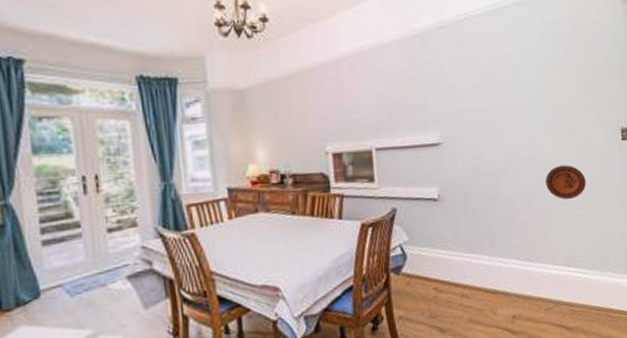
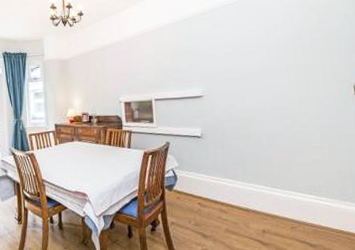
decorative plate: present [546,165,586,199] -> none [288,113,324,141]

